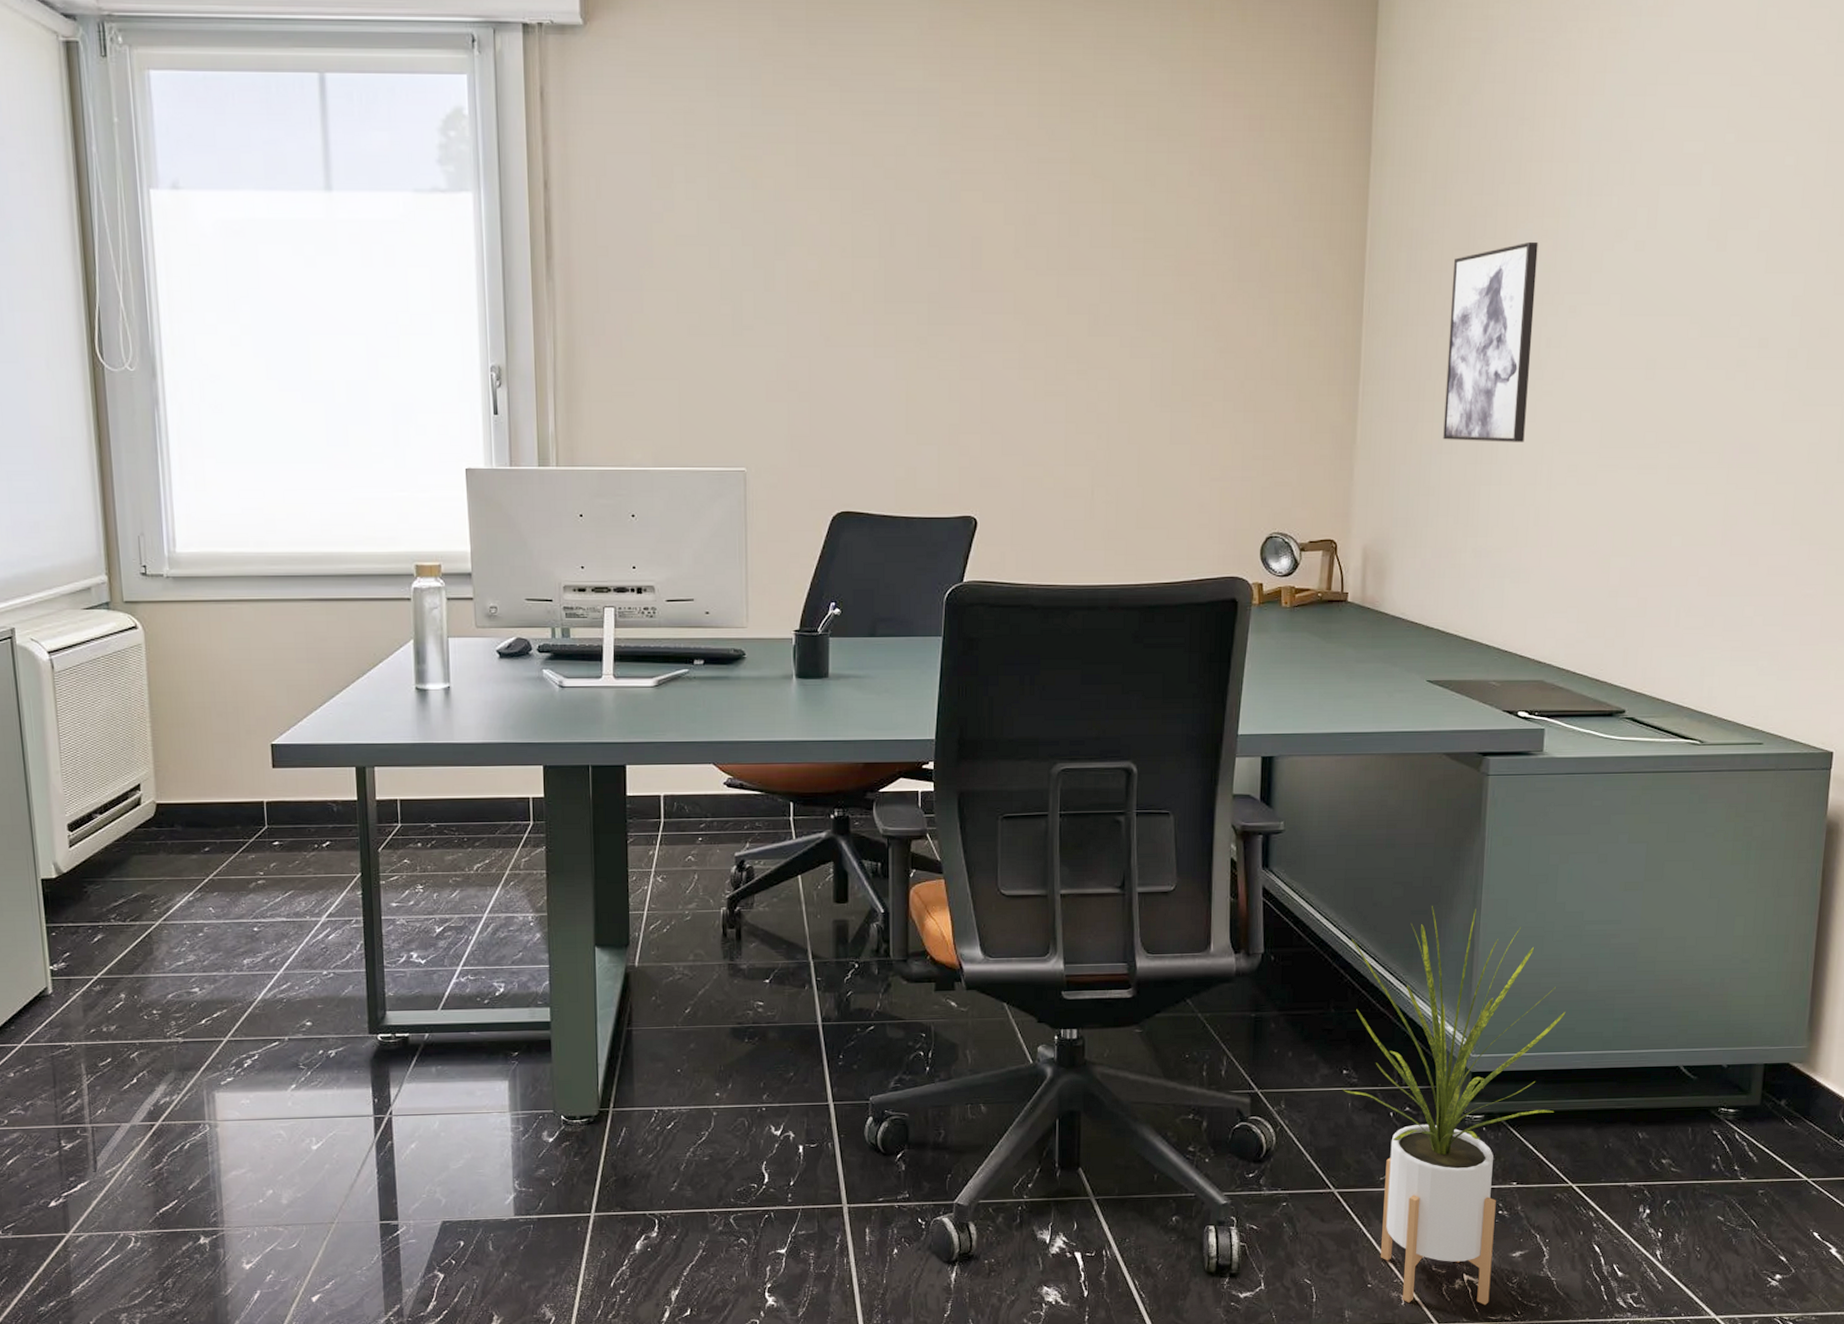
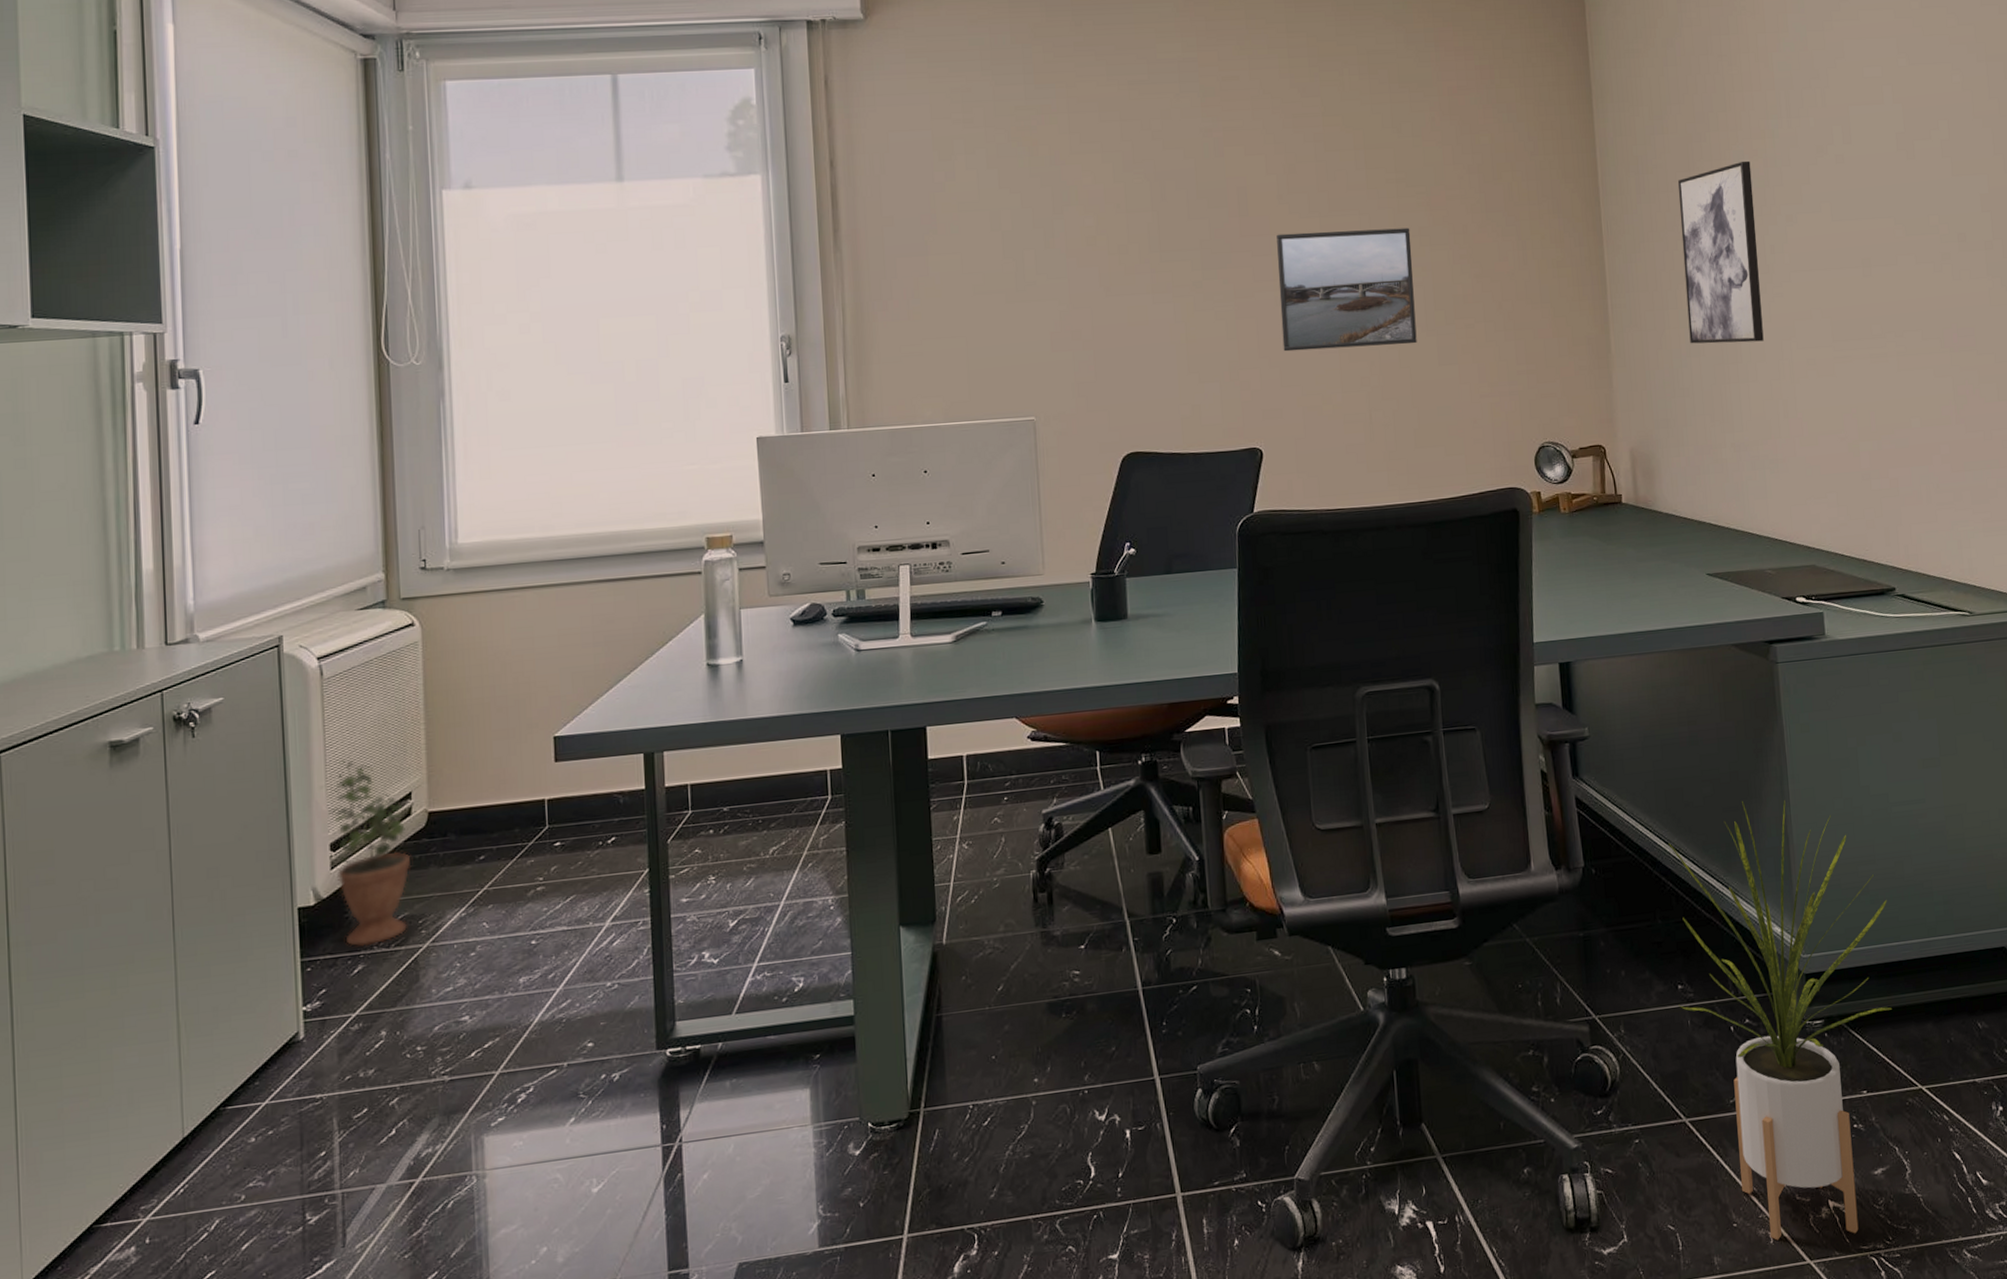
potted plant: none [65,749,142,919] -> present [329,760,411,947]
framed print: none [1007,291,1154,419] -> present [1277,228,1417,352]

